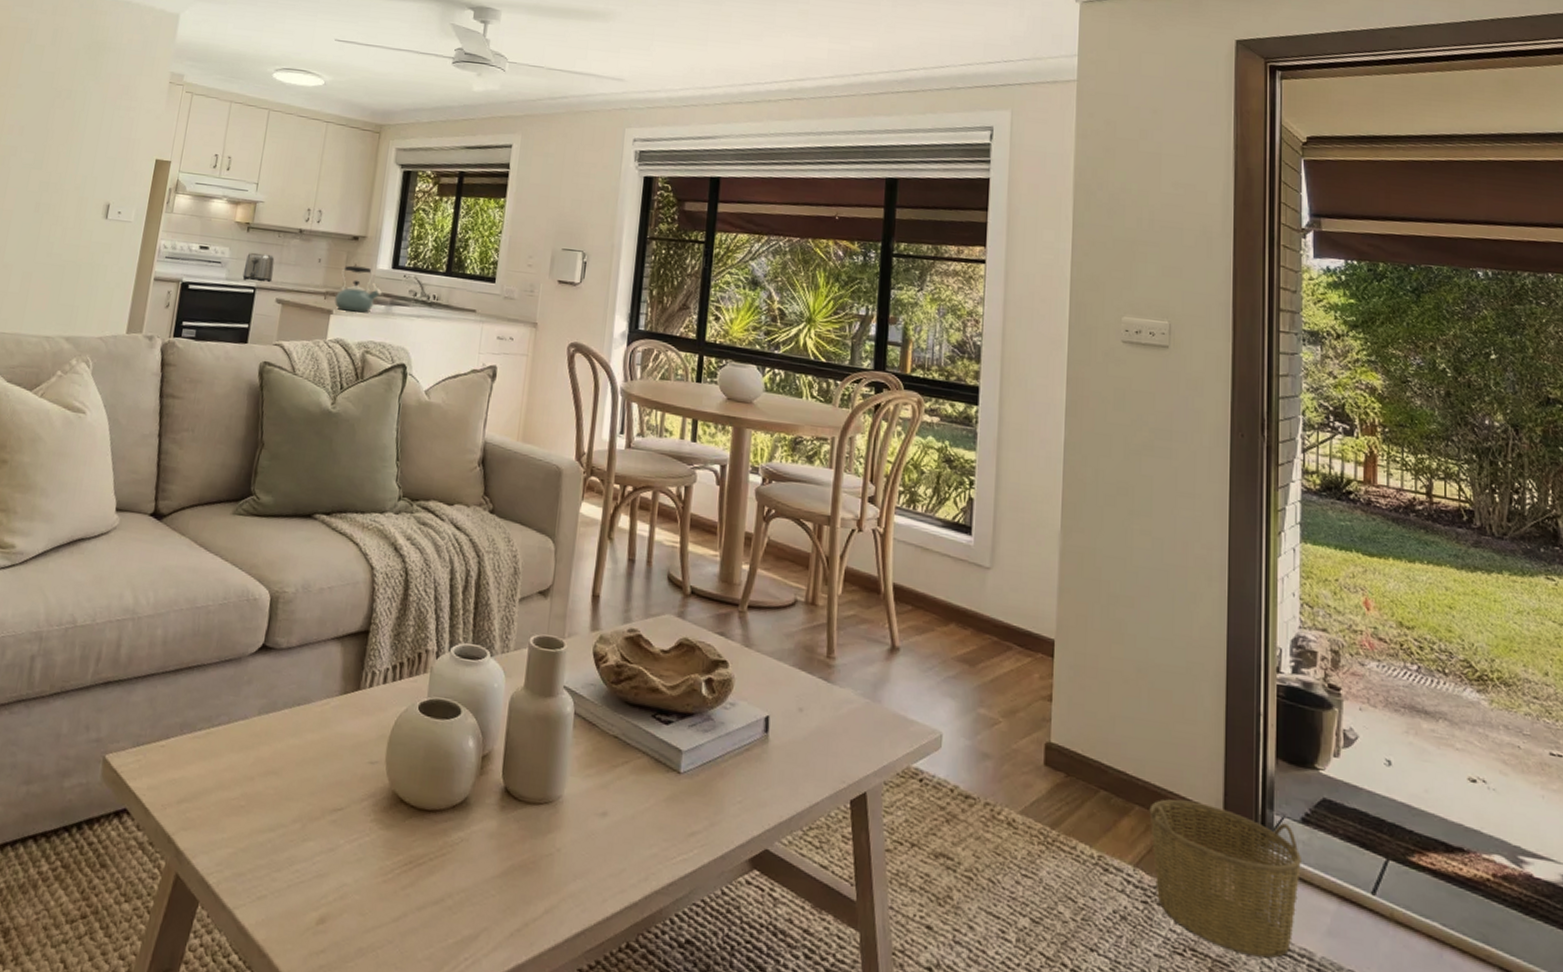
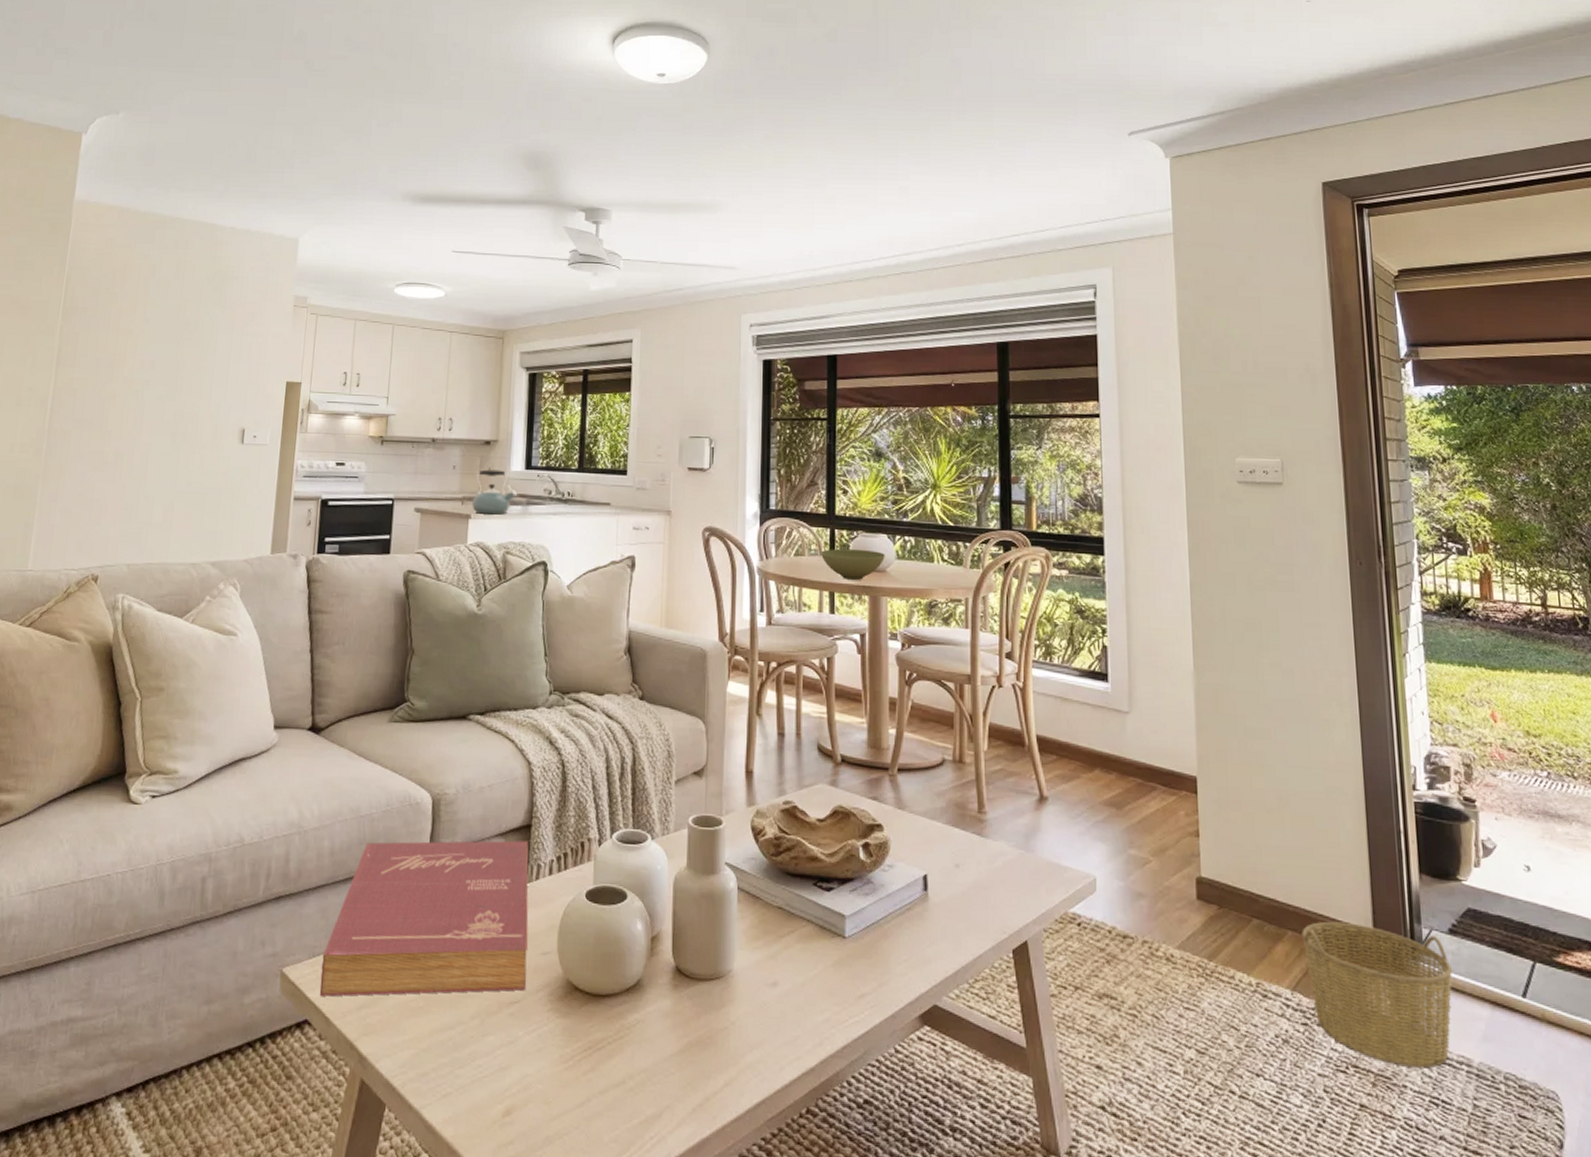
book: none [141,634,365,799] -> present [320,840,529,997]
toaster: present [242,252,275,283] -> none [380,464,410,493]
bowl: none [687,375,753,410] -> present [821,548,885,580]

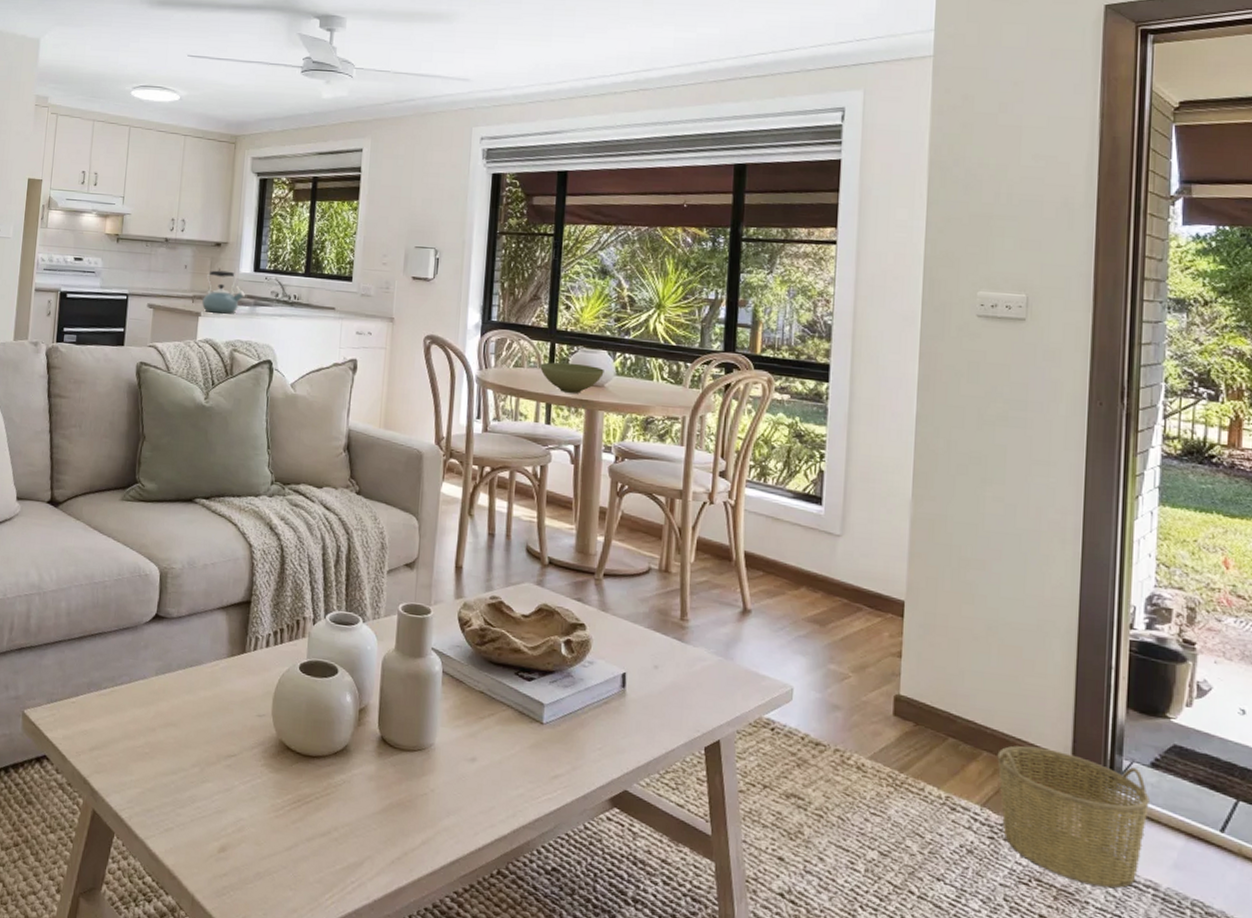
book: present [320,840,529,997] -> none [57,606,248,746]

